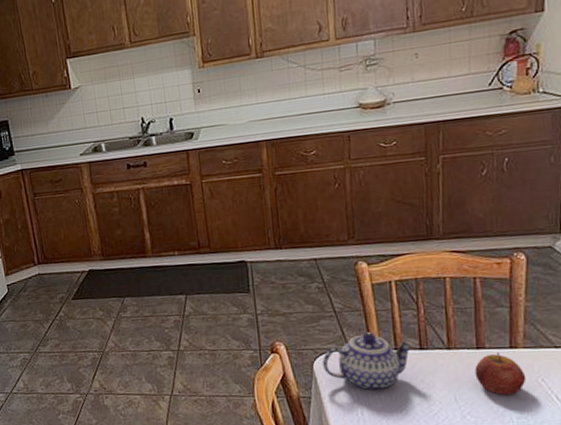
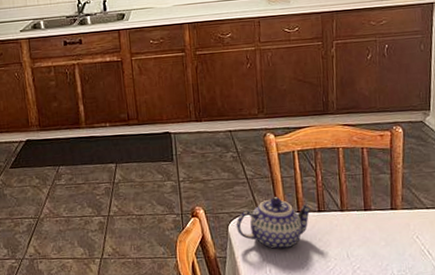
apple: present [475,352,527,396] -> none [363,213,404,252]

